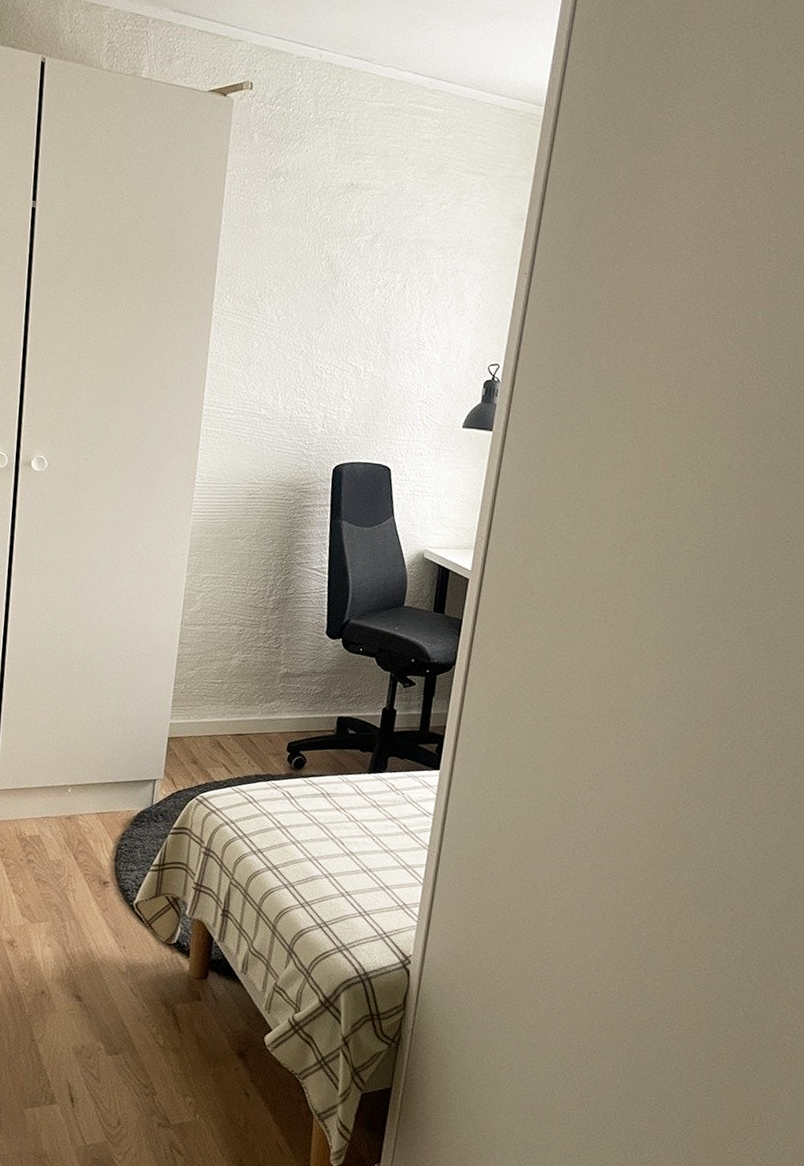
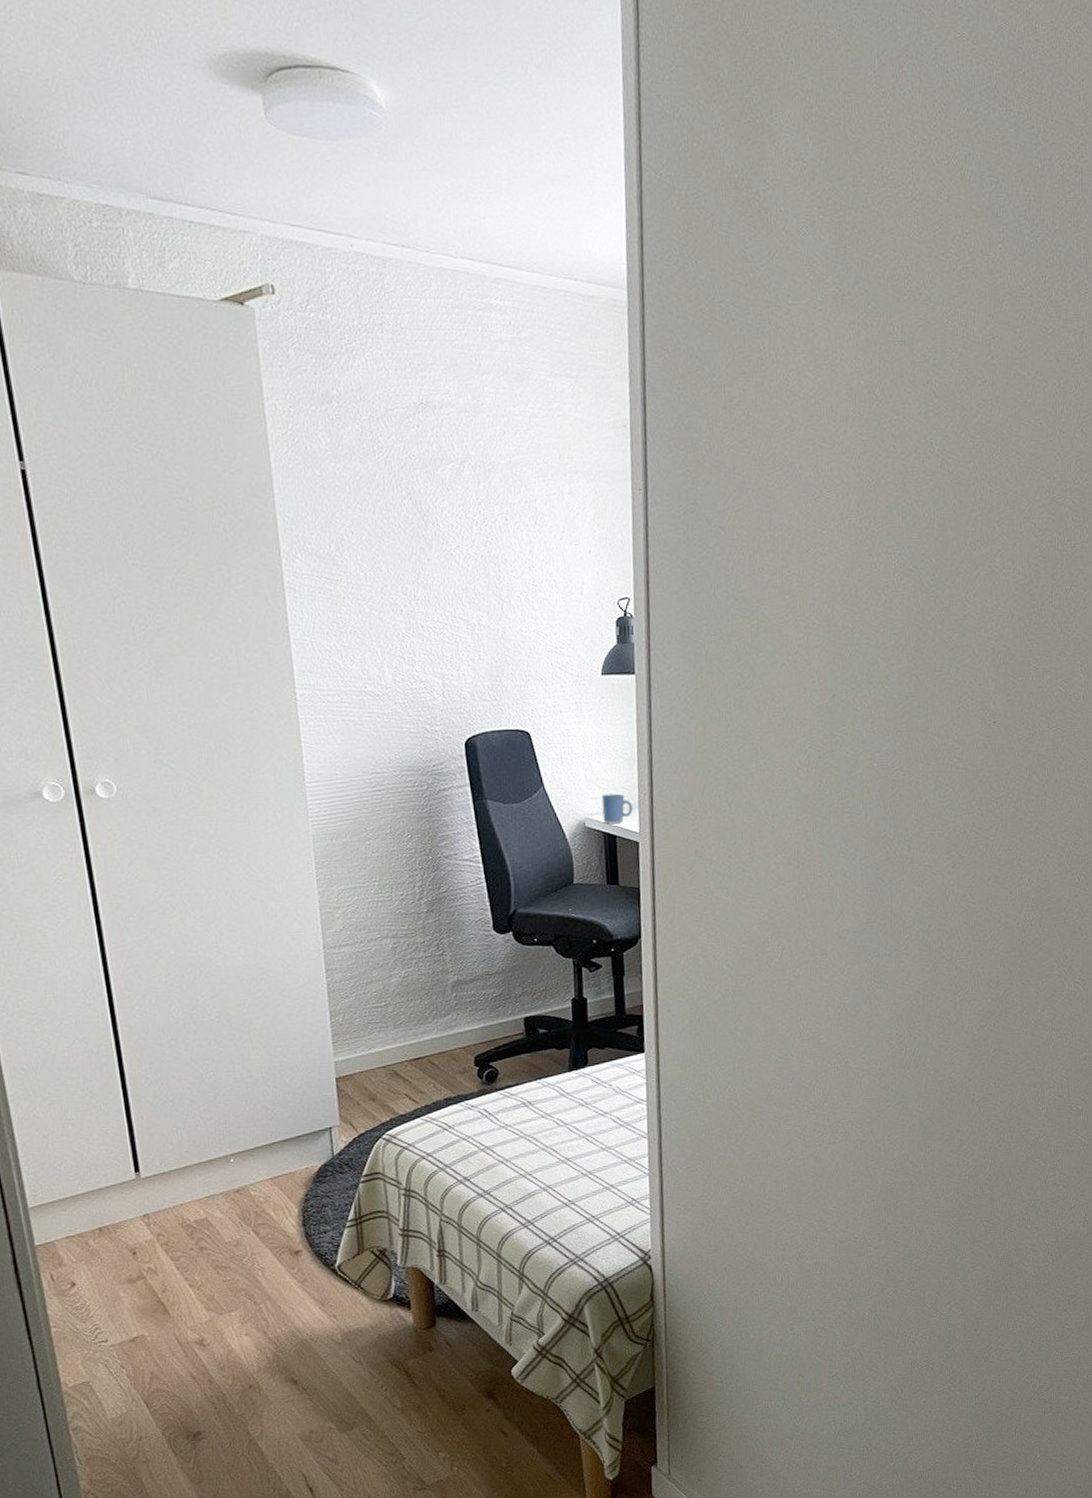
mug: none [440,531,469,560] -> present [601,793,633,824]

